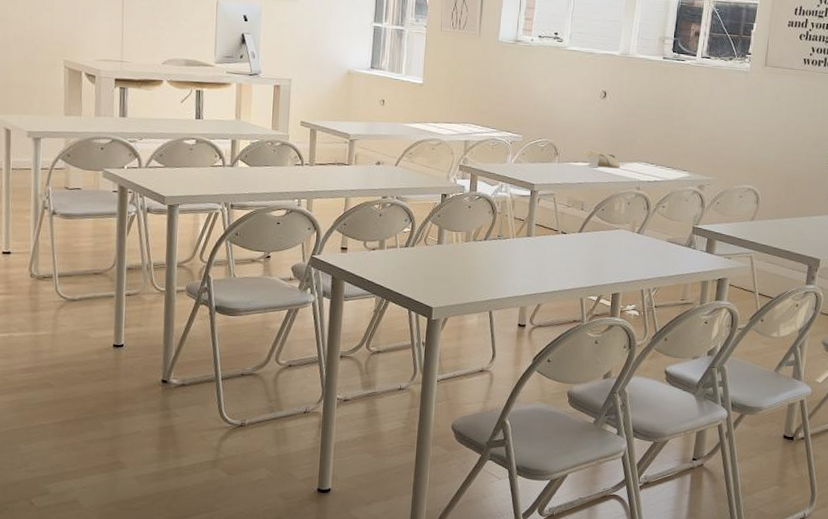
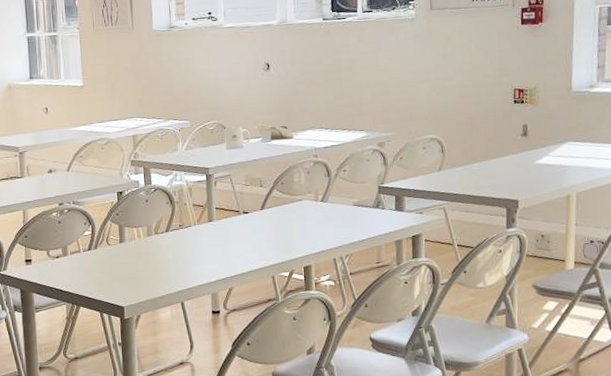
mug: none [553,147,580,171] -> present [224,126,251,150]

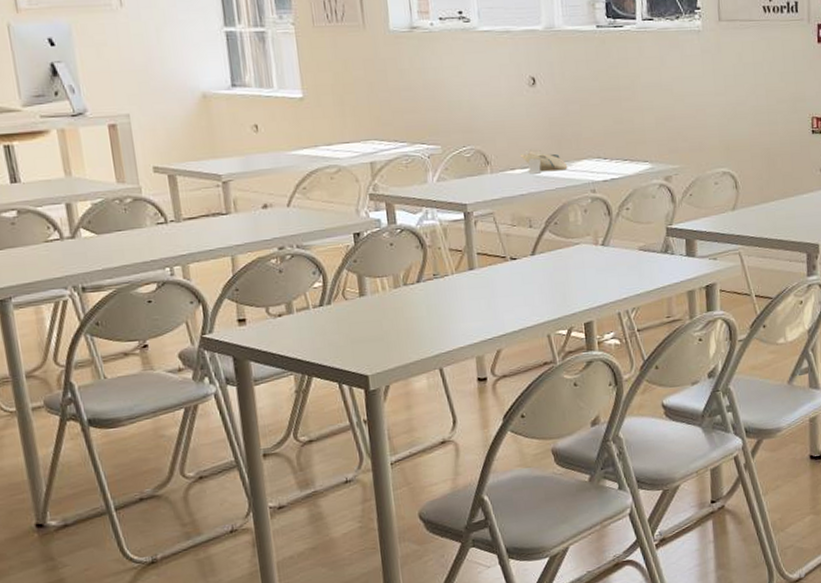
mug: present [224,126,251,150] -> none [483,154,517,183]

